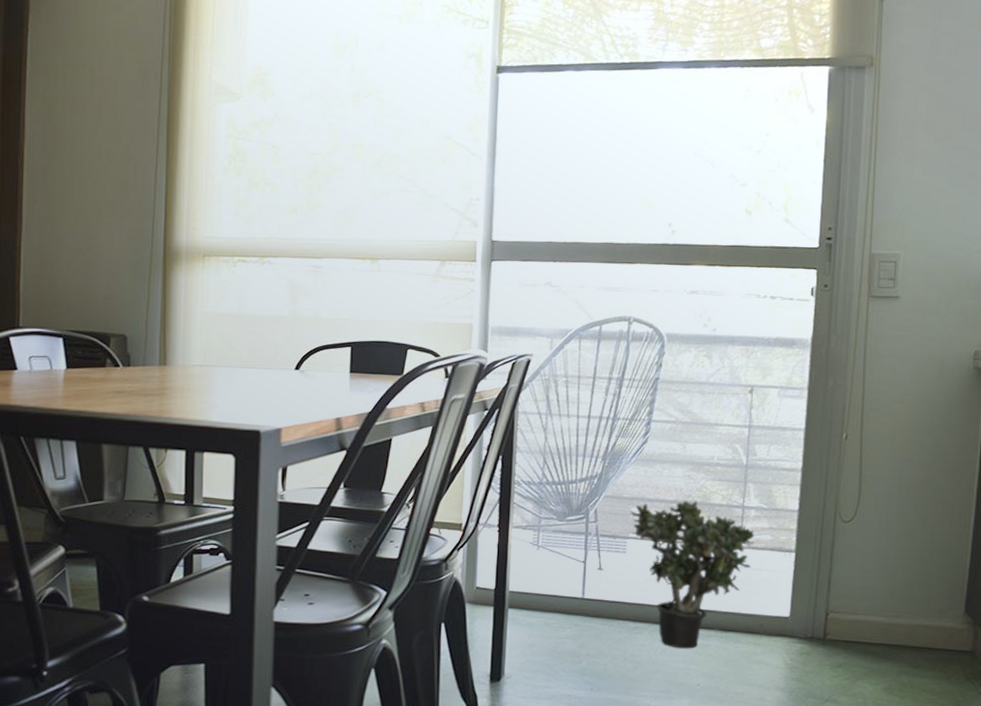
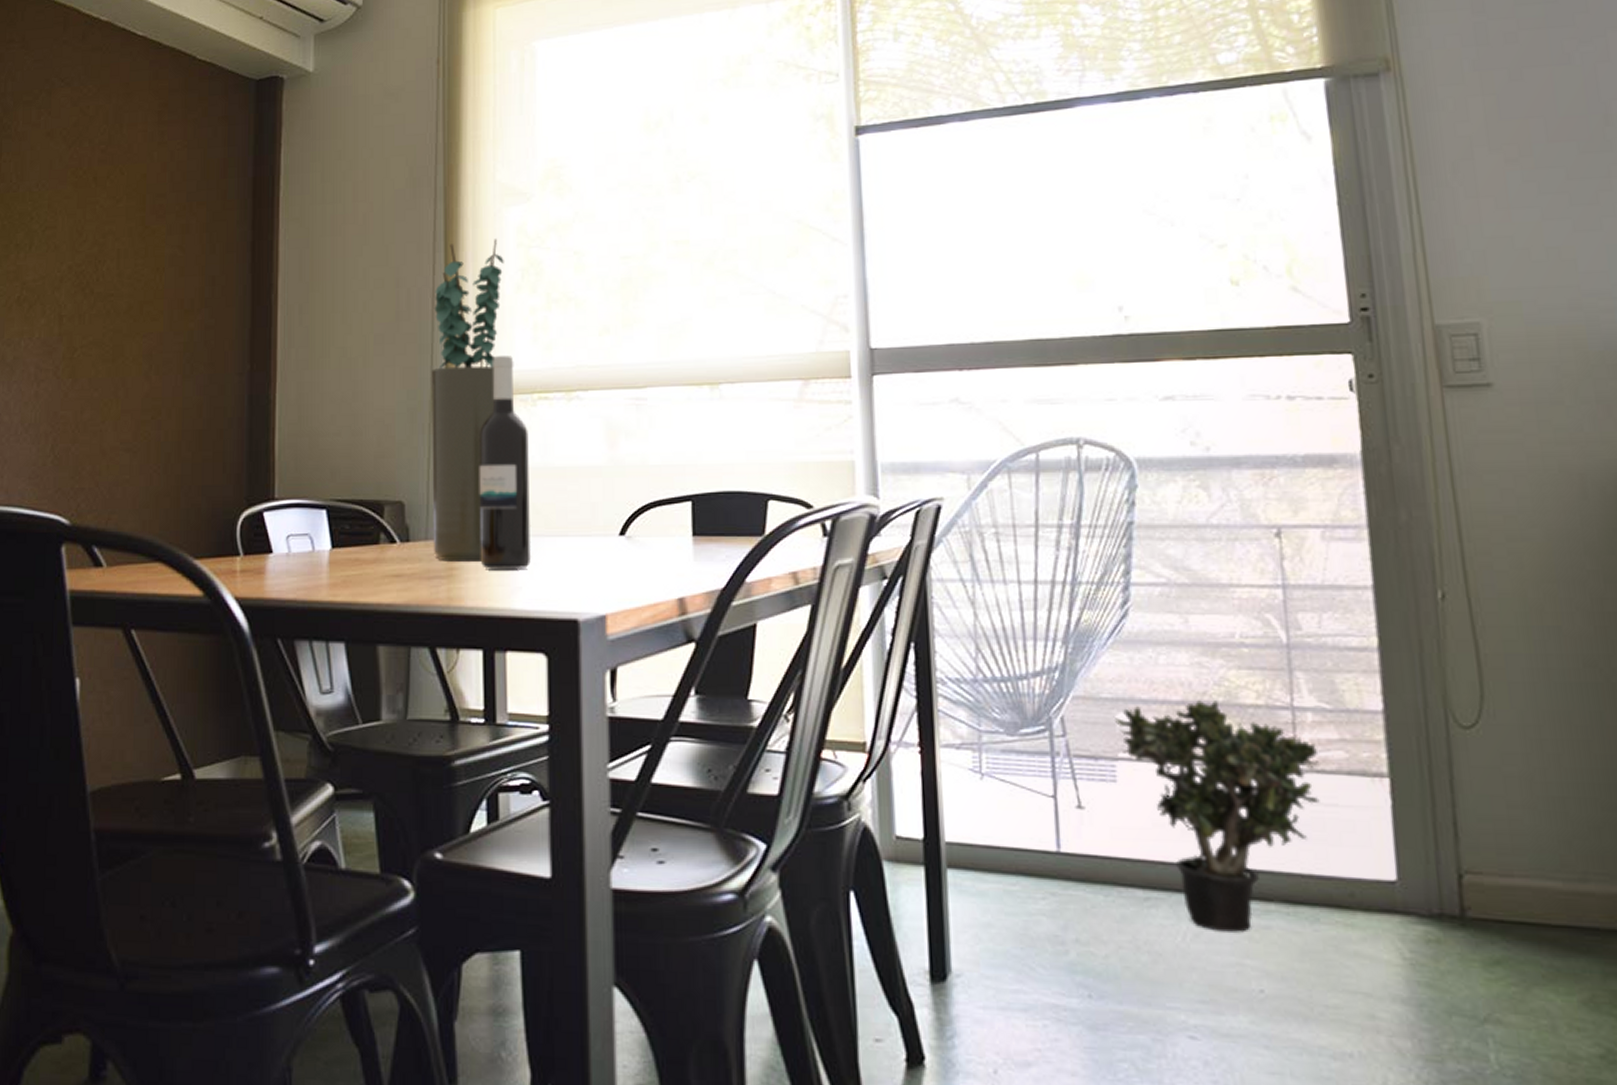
vase: none [149,129,216,383] -> present [431,239,504,562]
wine bottle: none [187,224,229,391] -> present [479,355,531,569]

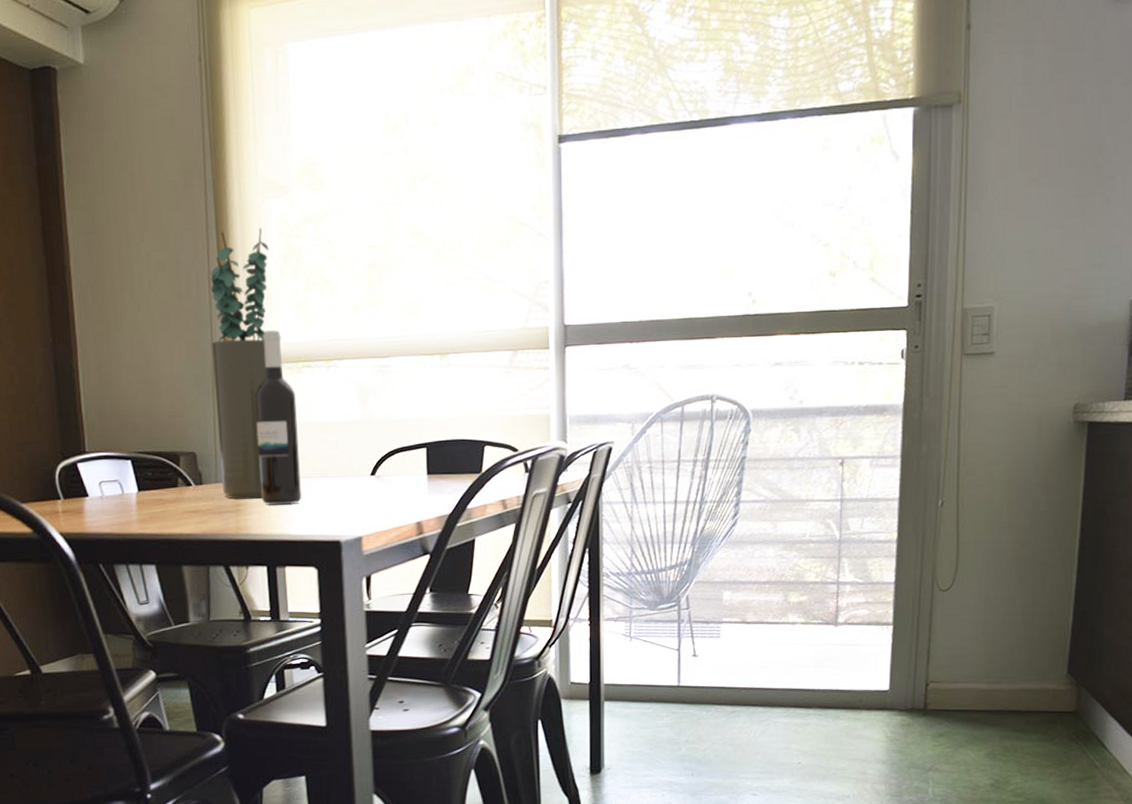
potted plant: present [1115,700,1320,932] -> none [722,580,850,729]

